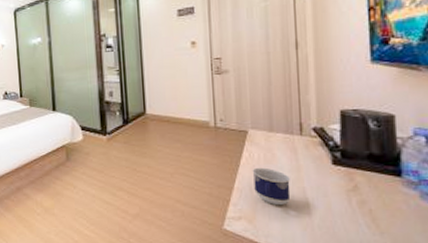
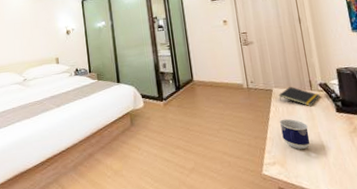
notepad: none [255,128,312,155] -> present [278,86,320,107]

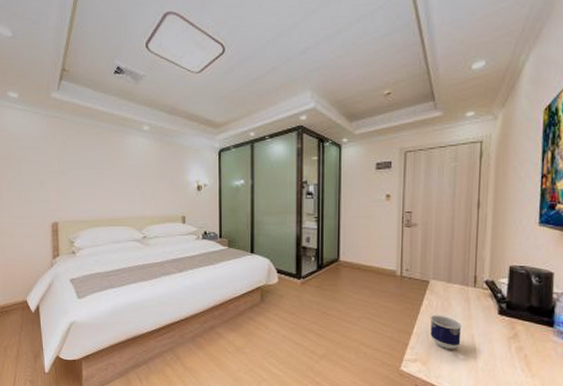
notepad: present [278,86,320,107] -> none [435,279,483,305]

